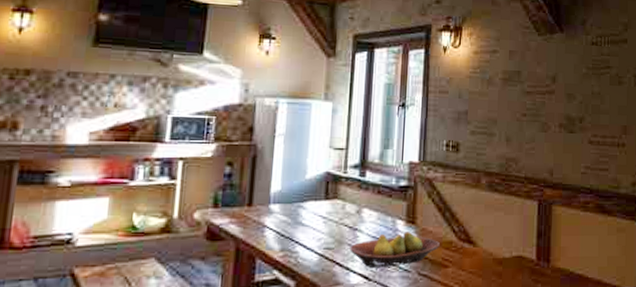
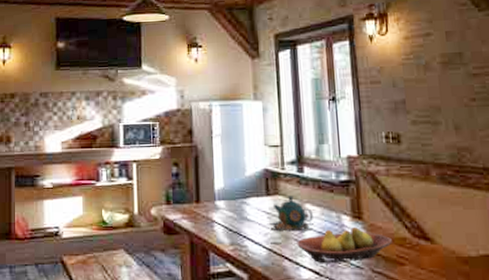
teapot: none [323,200,370,237] -> present [268,196,315,232]

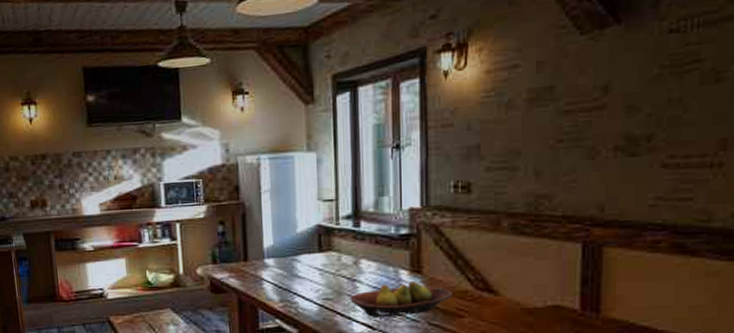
teapot: present [268,196,315,232] -> none [320,251,370,288]

